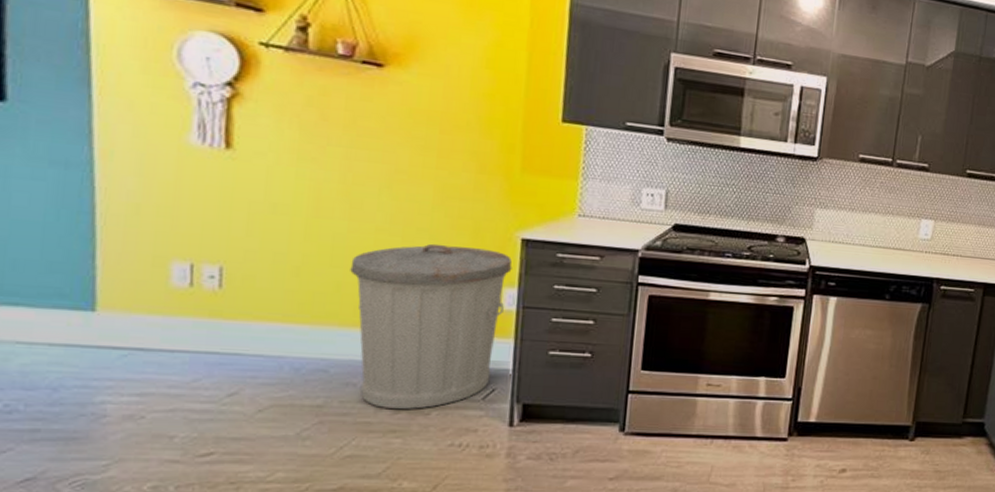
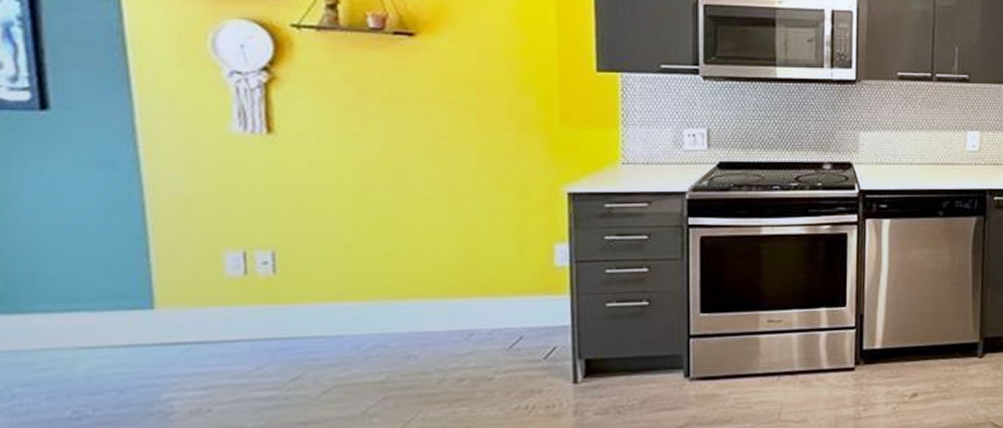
trash can: present [350,243,513,409] -> none [401,206,561,378]

